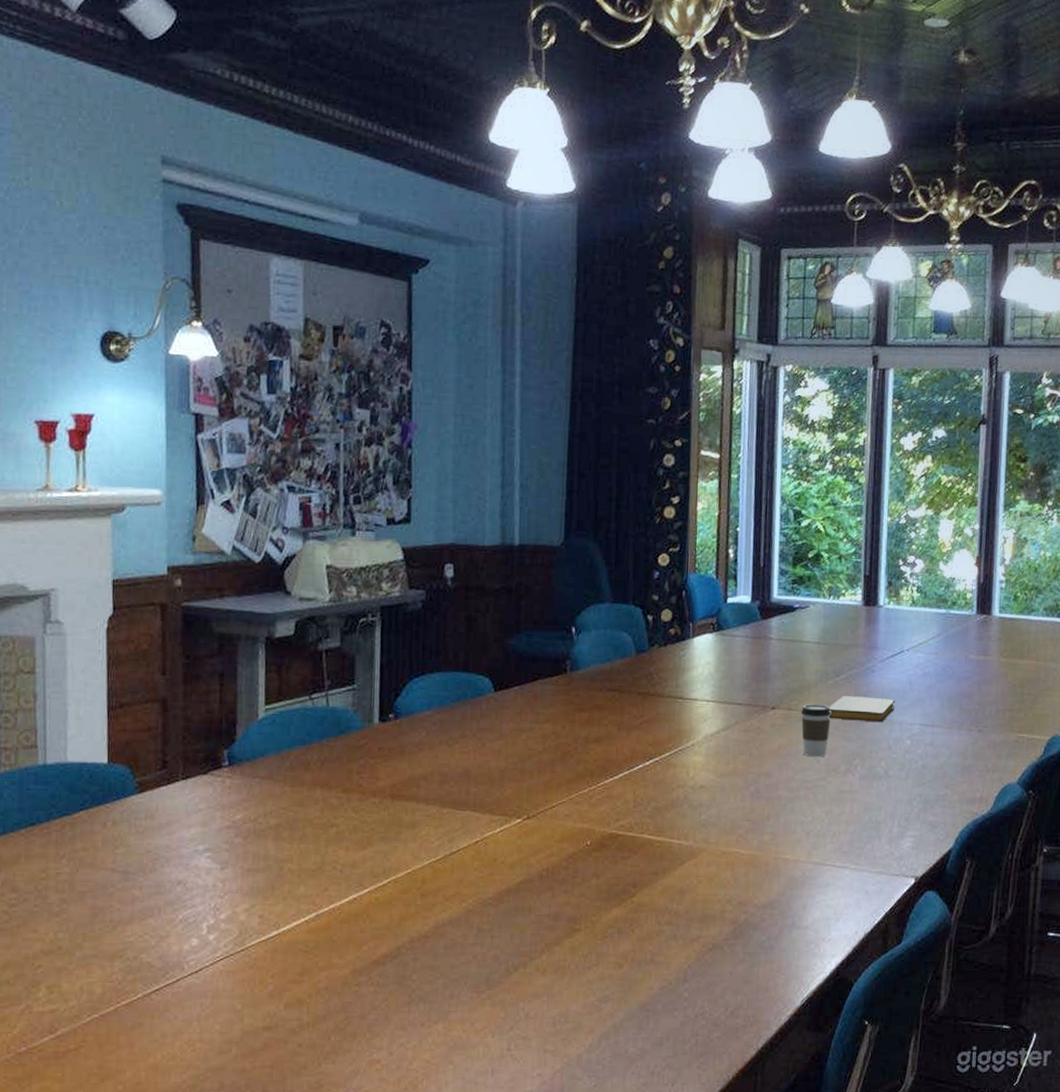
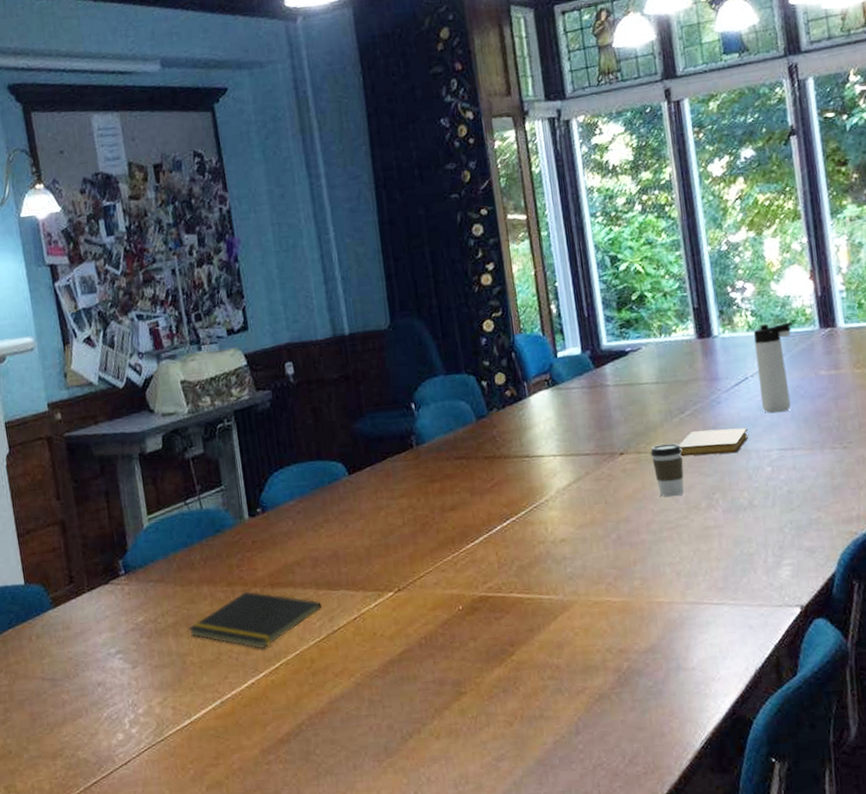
notepad: none [292,800,443,864] -> present [189,591,322,649]
thermos bottle: none [912,602,953,689] -> present [753,321,793,413]

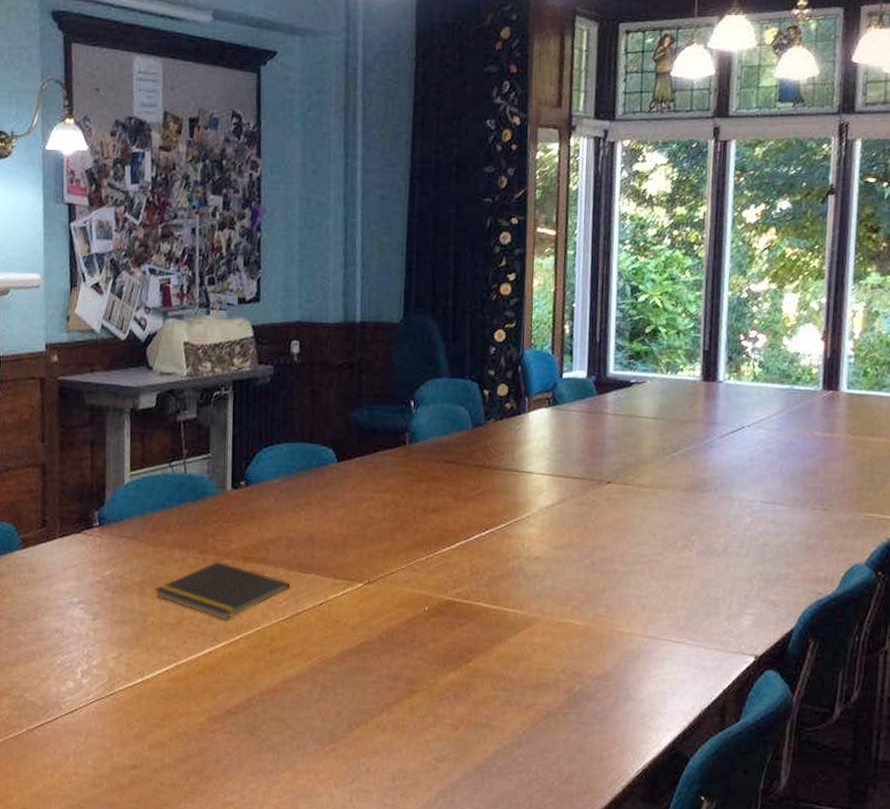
coffee cup: present [650,443,685,497] -> none [637,479,668,532]
notebook: present [679,427,749,457] -> none [666,471,736,499]
thermos bottle: present [753,321,793,413] -> none [753,377,797,466]

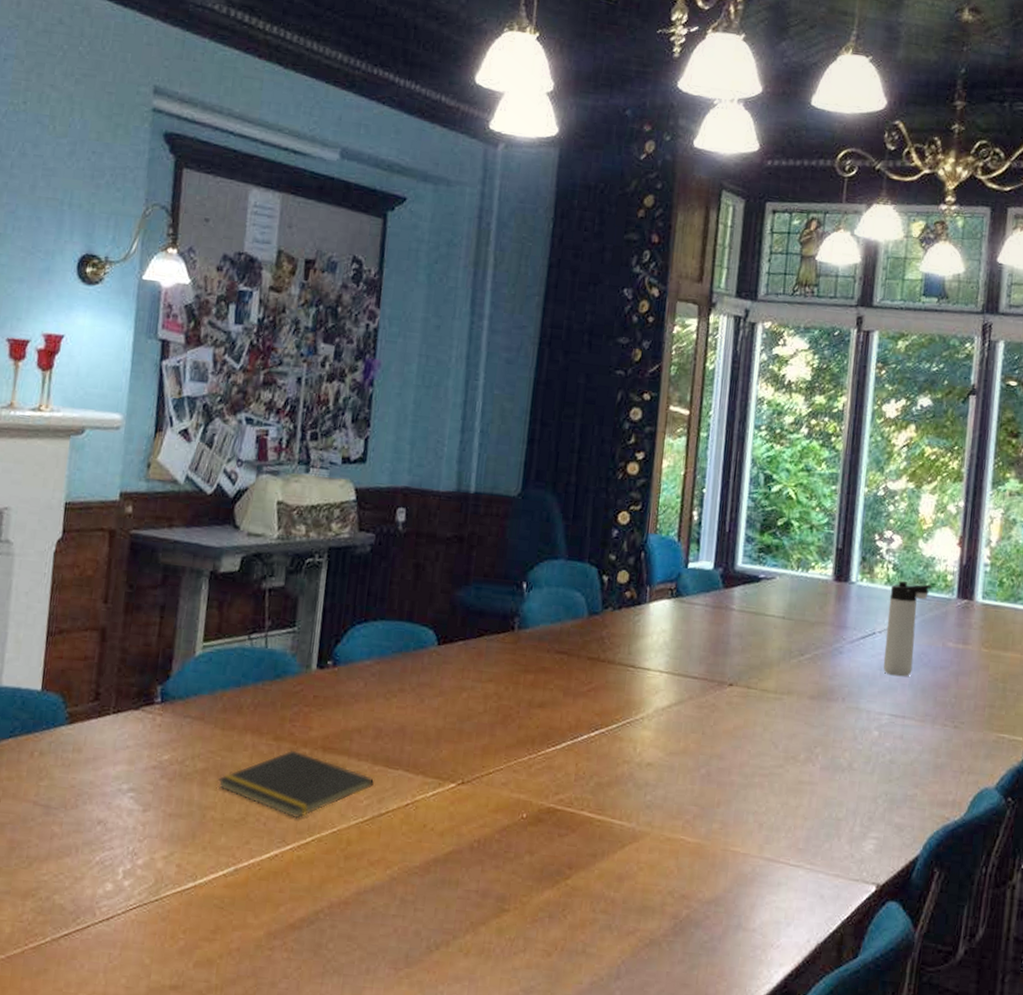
thermos bottle: none [753,377,797,466] -> present [883,581,932,677]

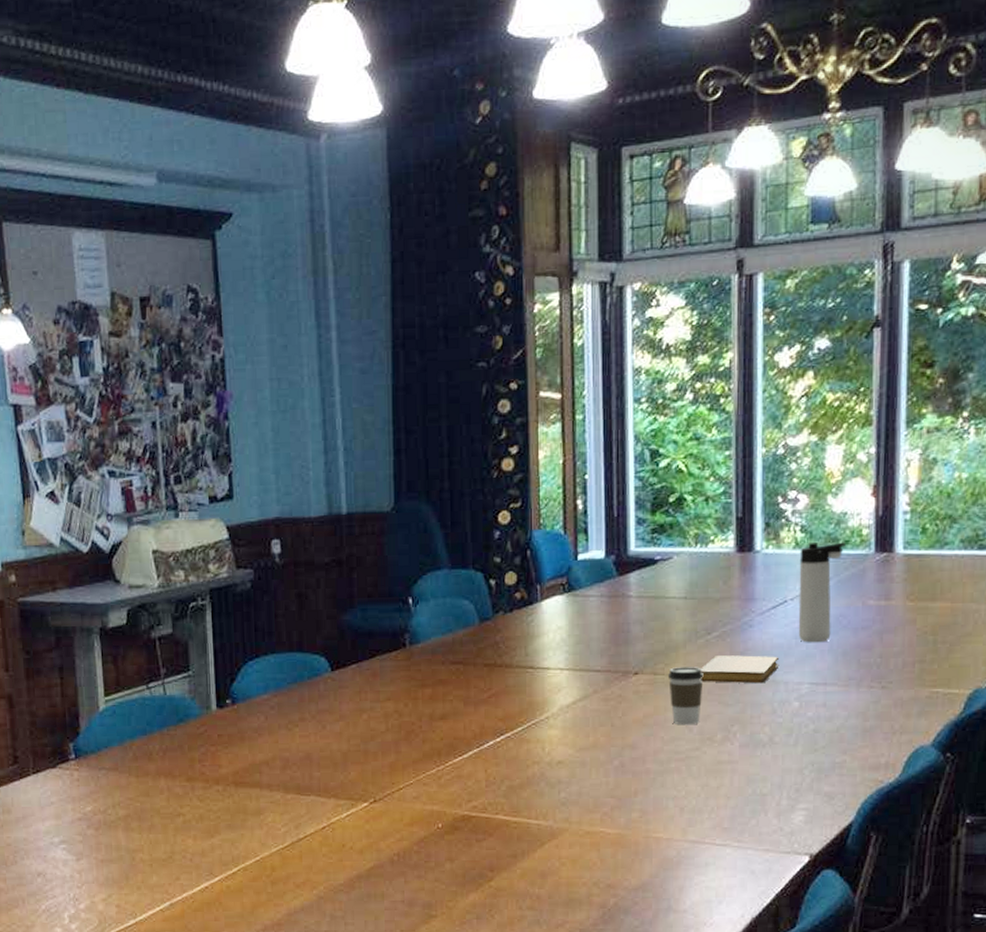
notepad: present [218,749,374,819] -> none [141,788,288,852]
coffee cup: none [760,683,794,742] -> present [669,667,704,726]
notebook: none [790,677,864,710] -> present [701,655,780,684]

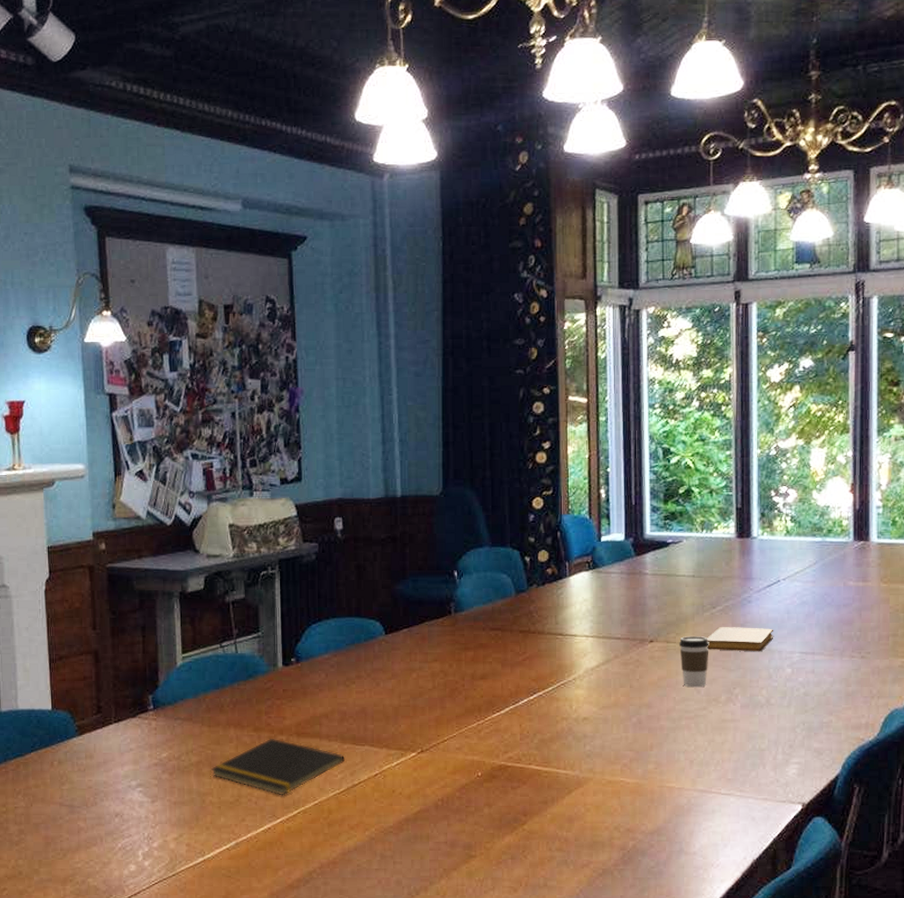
notepad: none [141,788,288,852] -> present [211,738,345,796]
thermos bottle: present [798,542,846,643] -> none [790,531,829,618]

